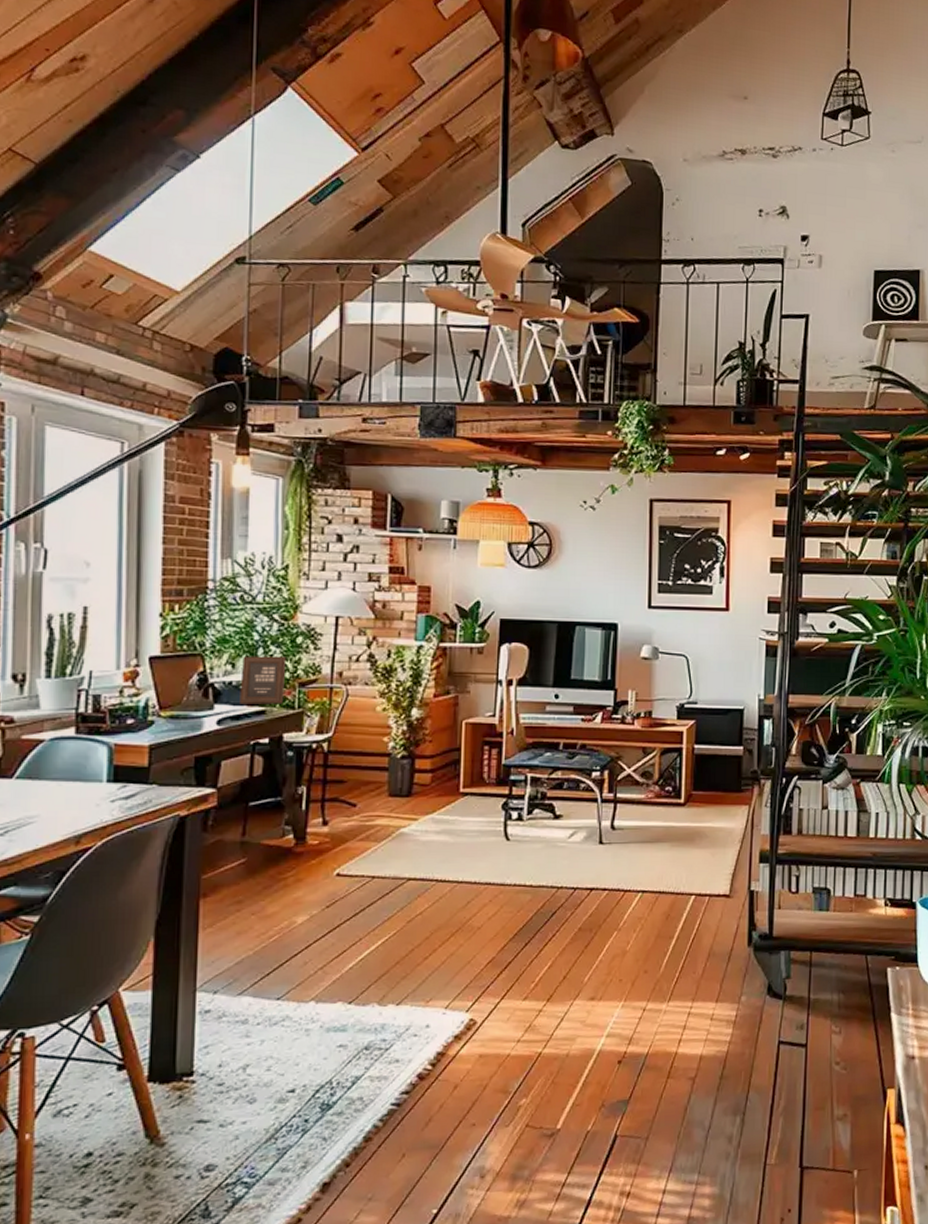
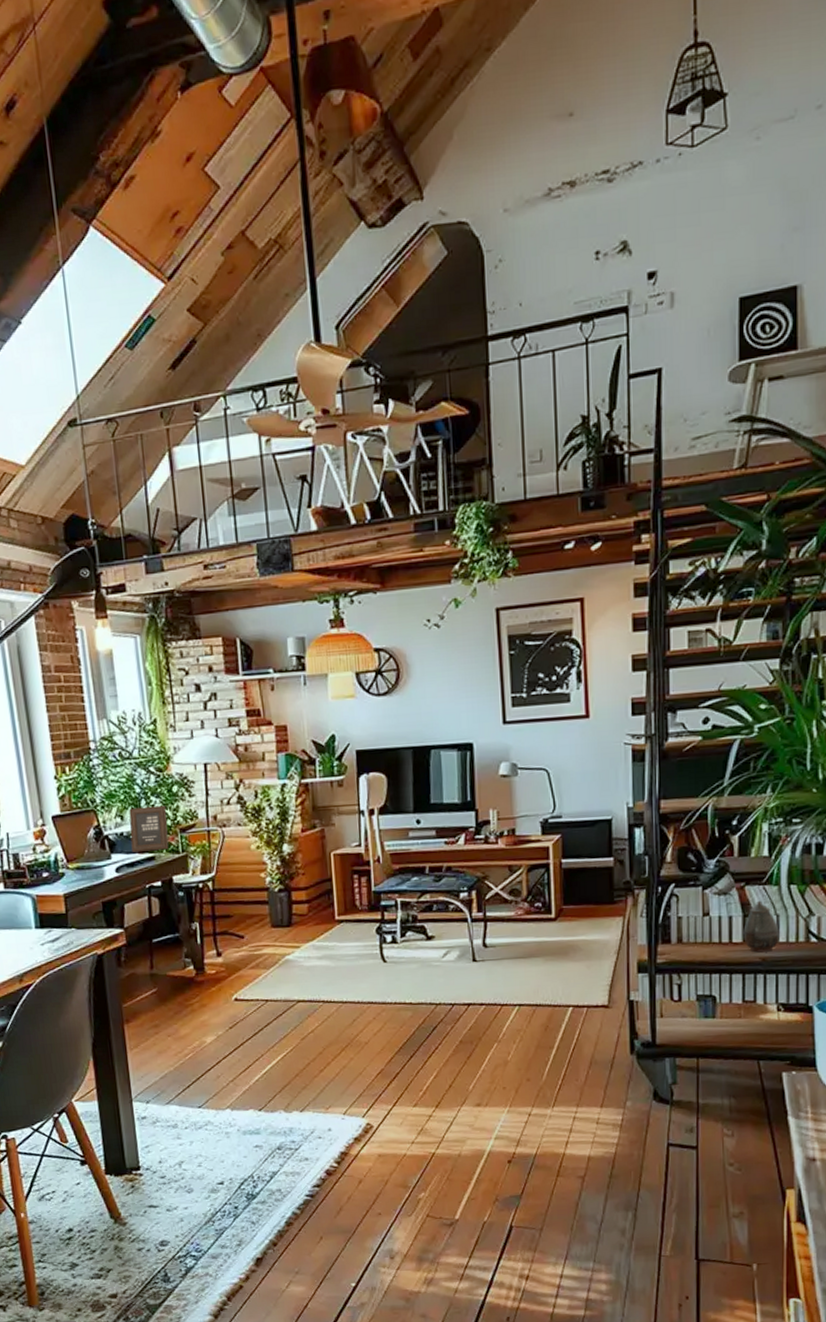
decorative jar: none [857,797,889,848] -> present [743,900,779,953]

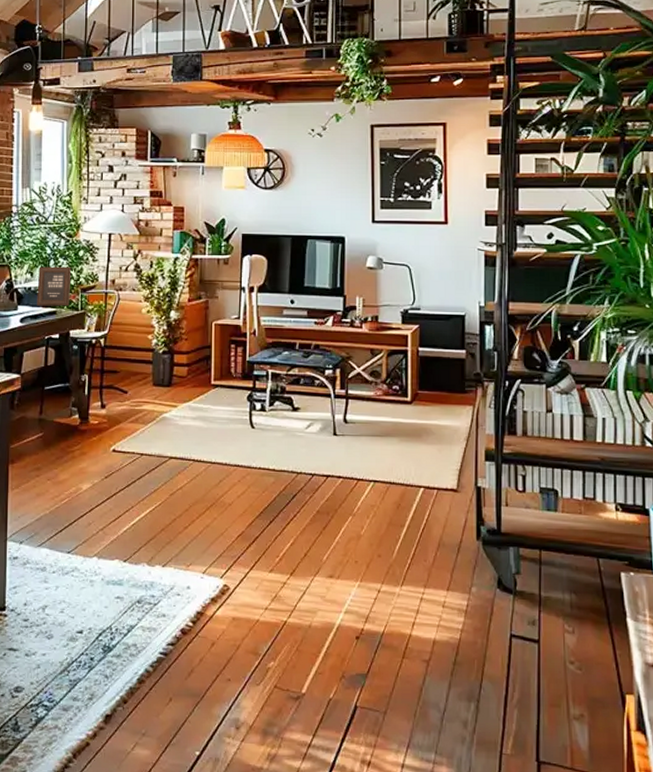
decorative jar: present [743,900,779,953] -> none [583,403,617,452]

